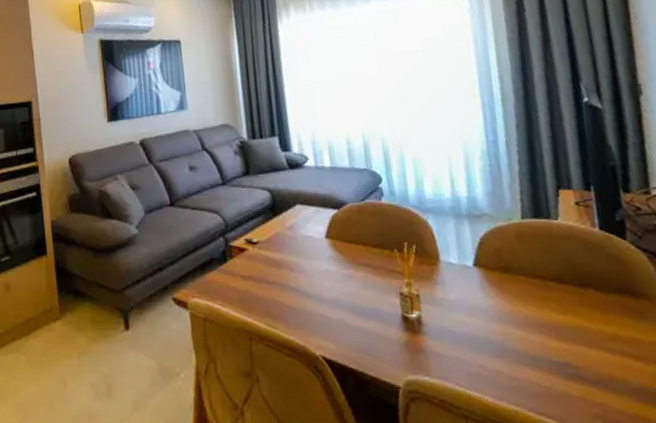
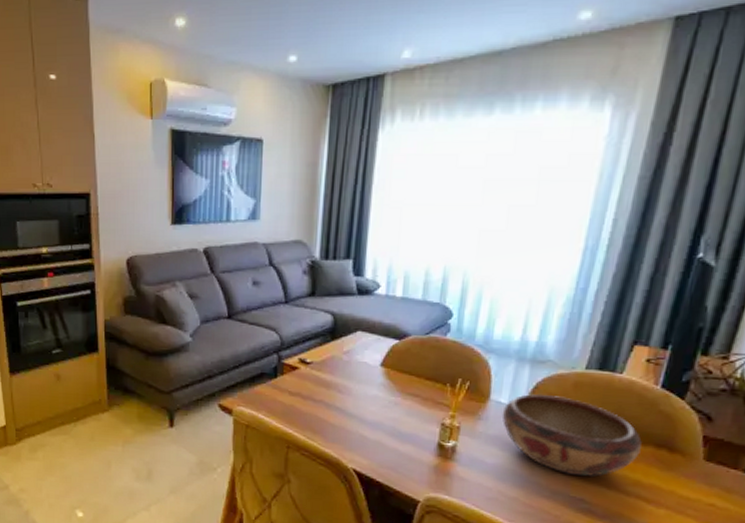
decorative bowl: none [456,250,606,337] -> present [502,394,642,478]

